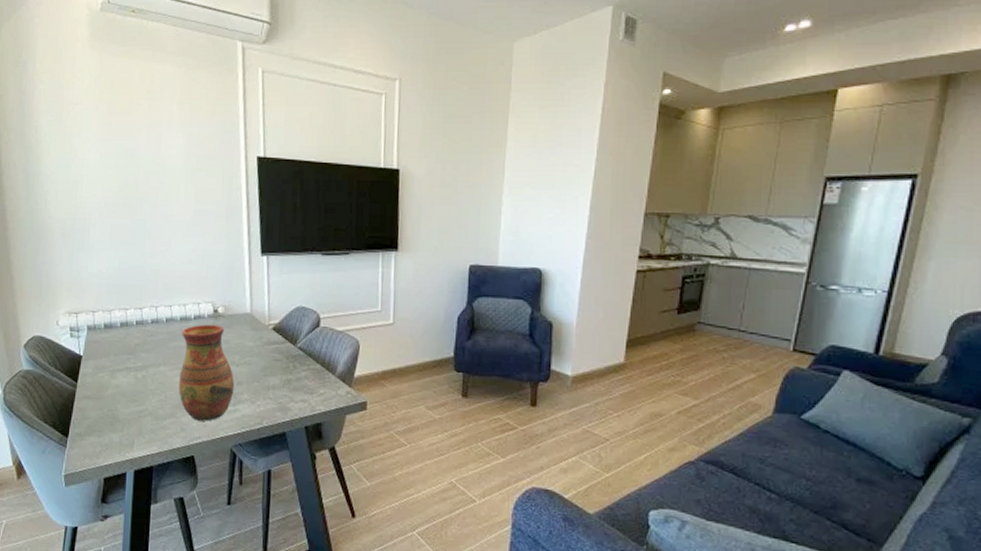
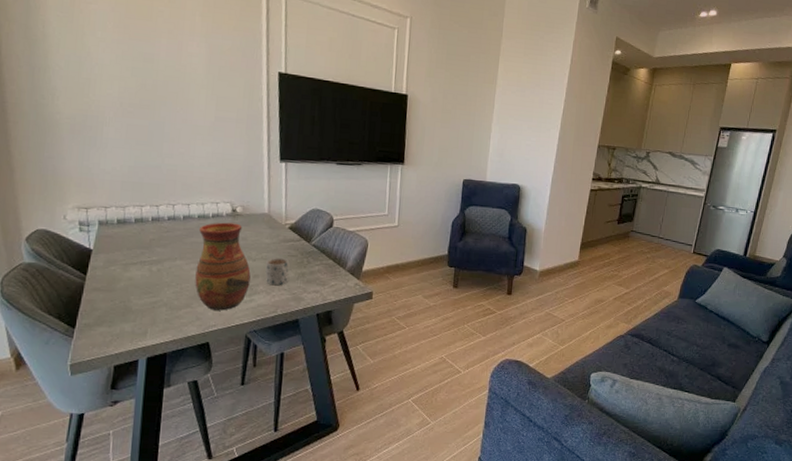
mug: none [249,362,275,394] -> present [265,258,290,286]

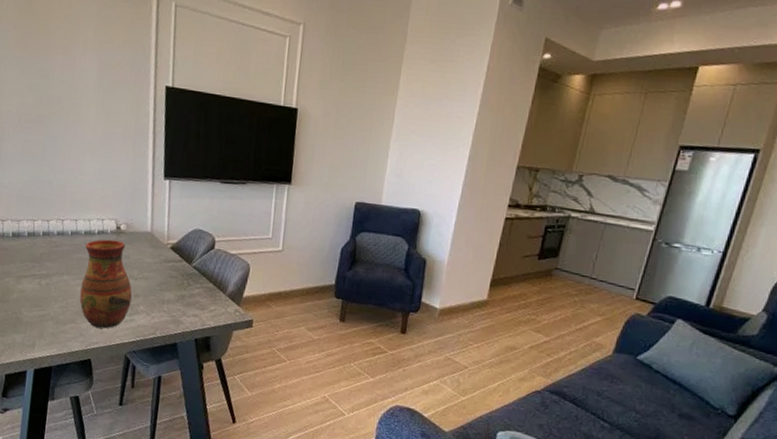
mug: present [265,258,290,286] -> none [146,278,170,307]

